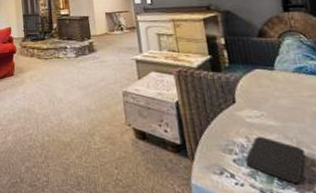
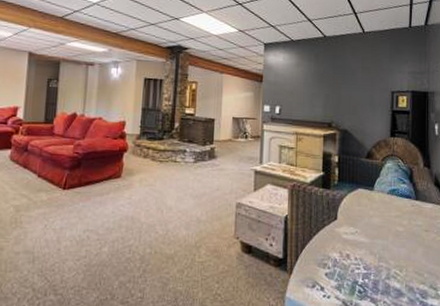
smartphone: present [244,136,306,184] -> none [334,251,384,295]

